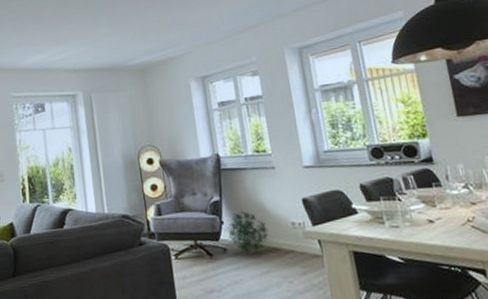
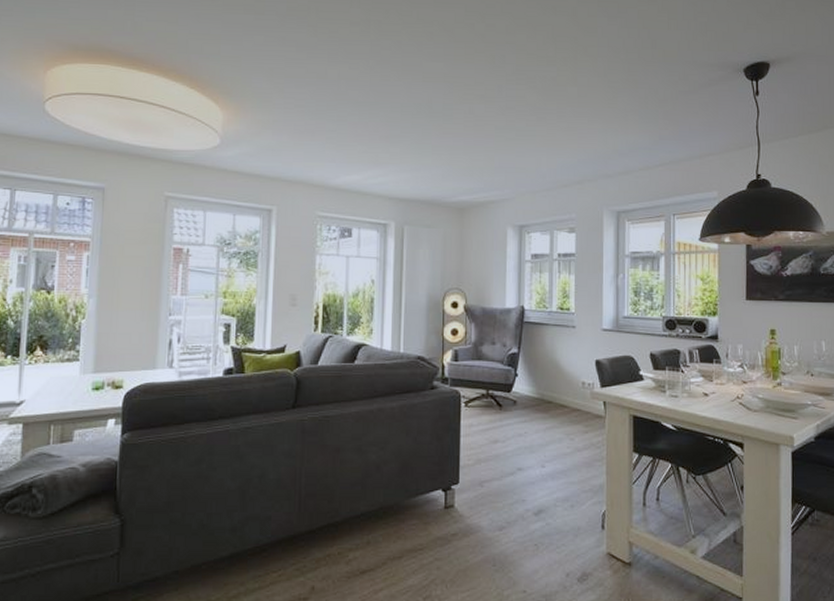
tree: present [225,210,269,254] -> none [518,365,559,408]

